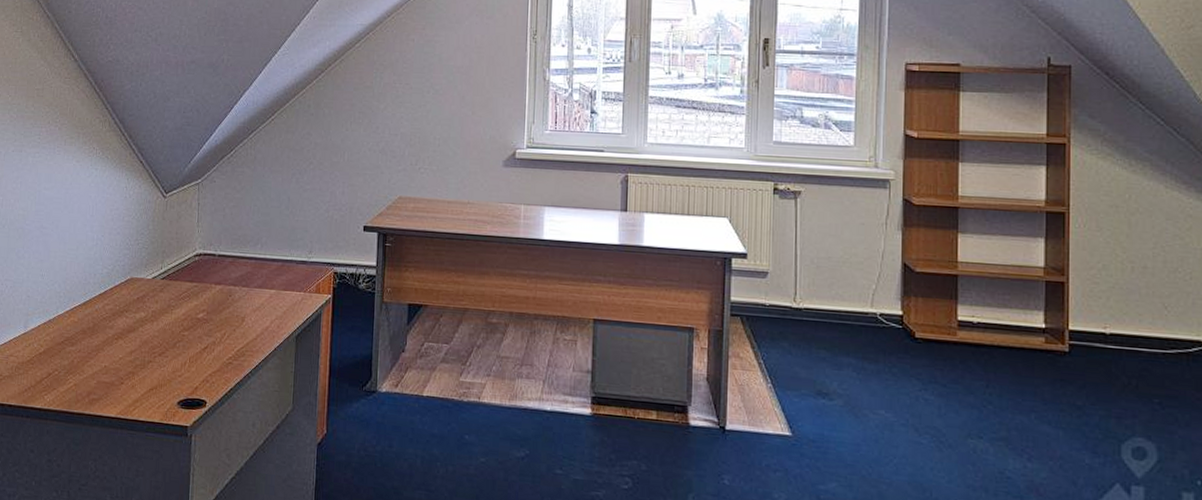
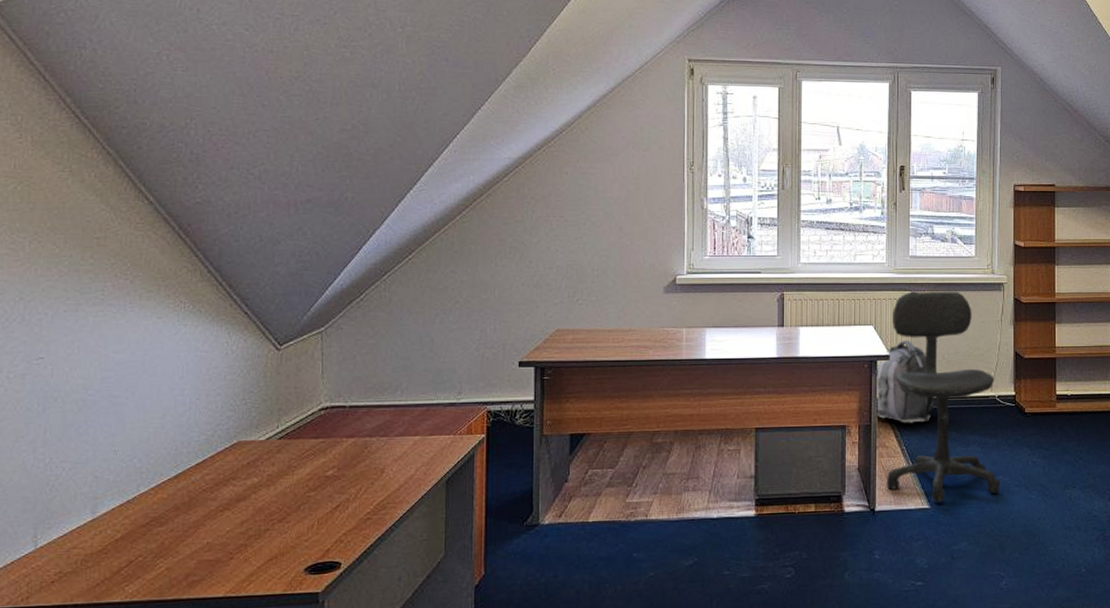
backpack: none [728,237,801,335] -> present [875,340,935,424]
office chair: none [739,182,882,432] -> present [886,291,1001,503]

